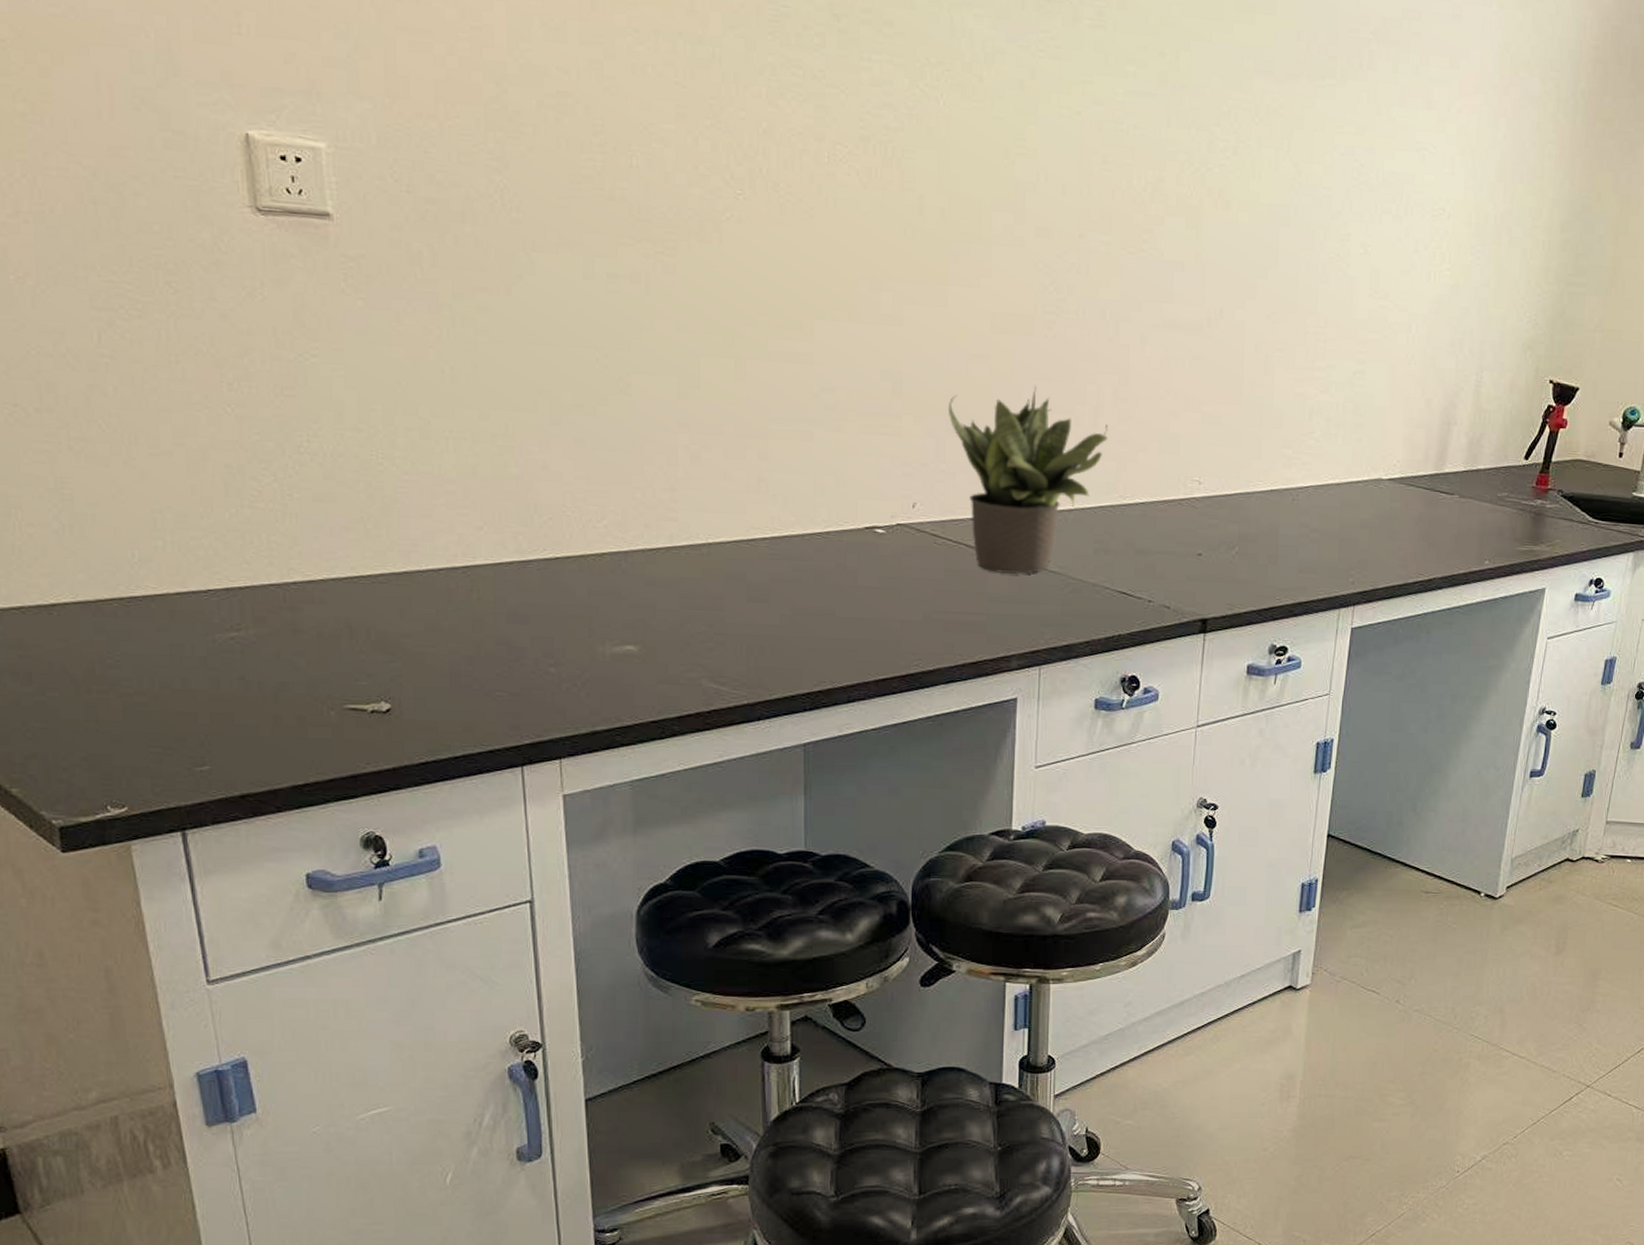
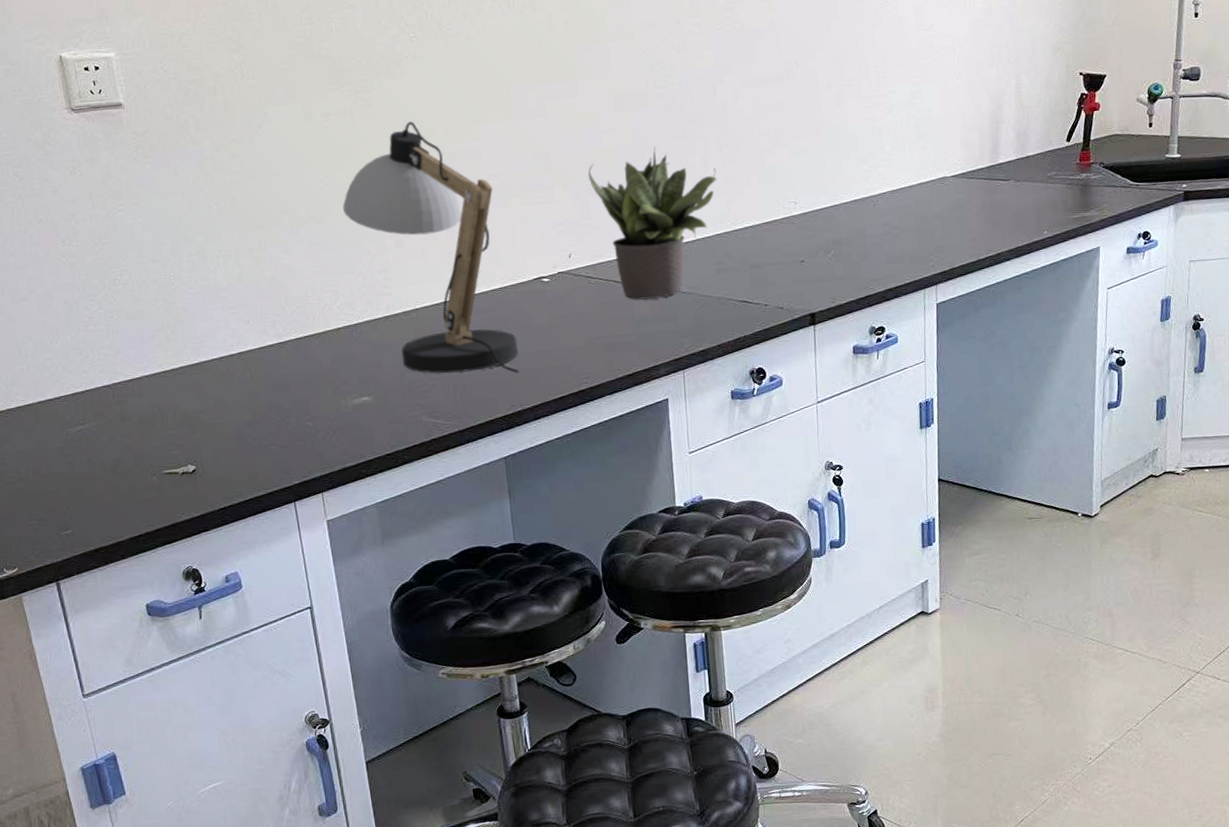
desk lamp: none [624,302,835,642] -> present [343,121,519,374]

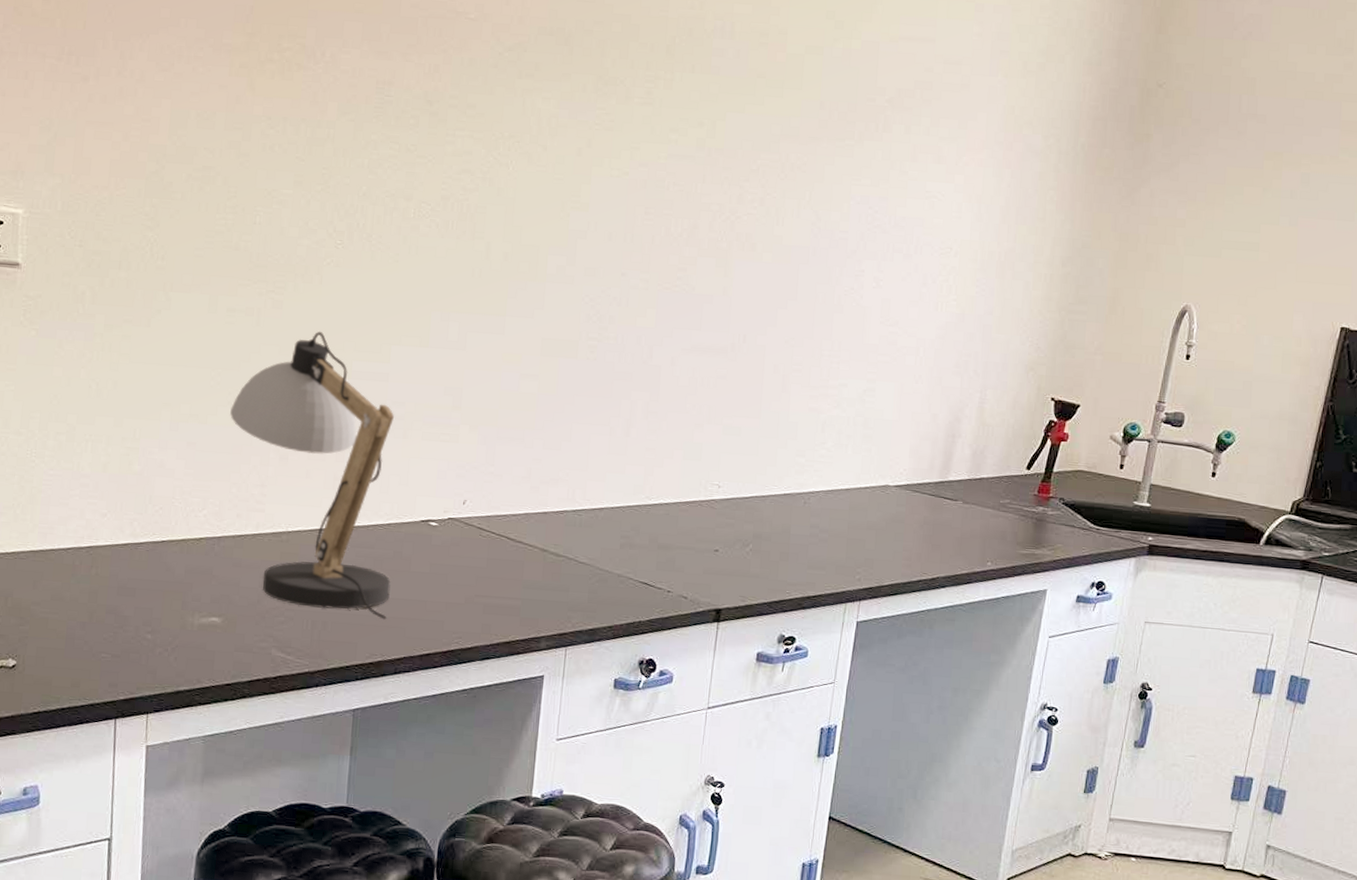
potted plant: present [588,145,718,300] -> none [499,400,639,564]

